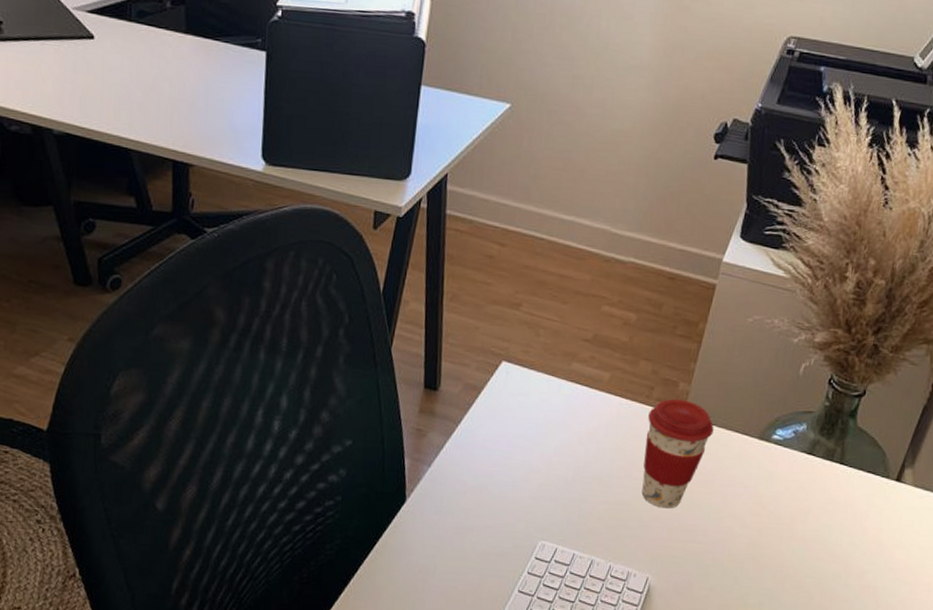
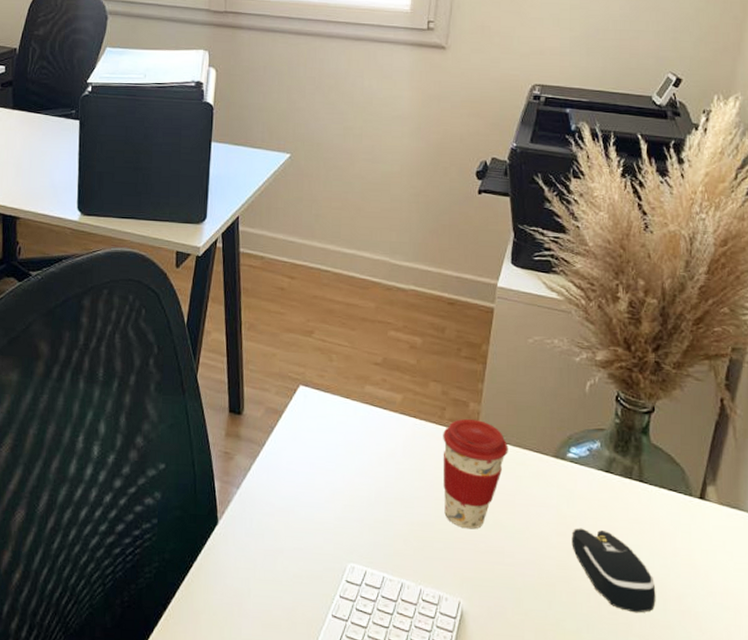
computer mouse: none [765,508,841,588] -> present [571,528,656,613]

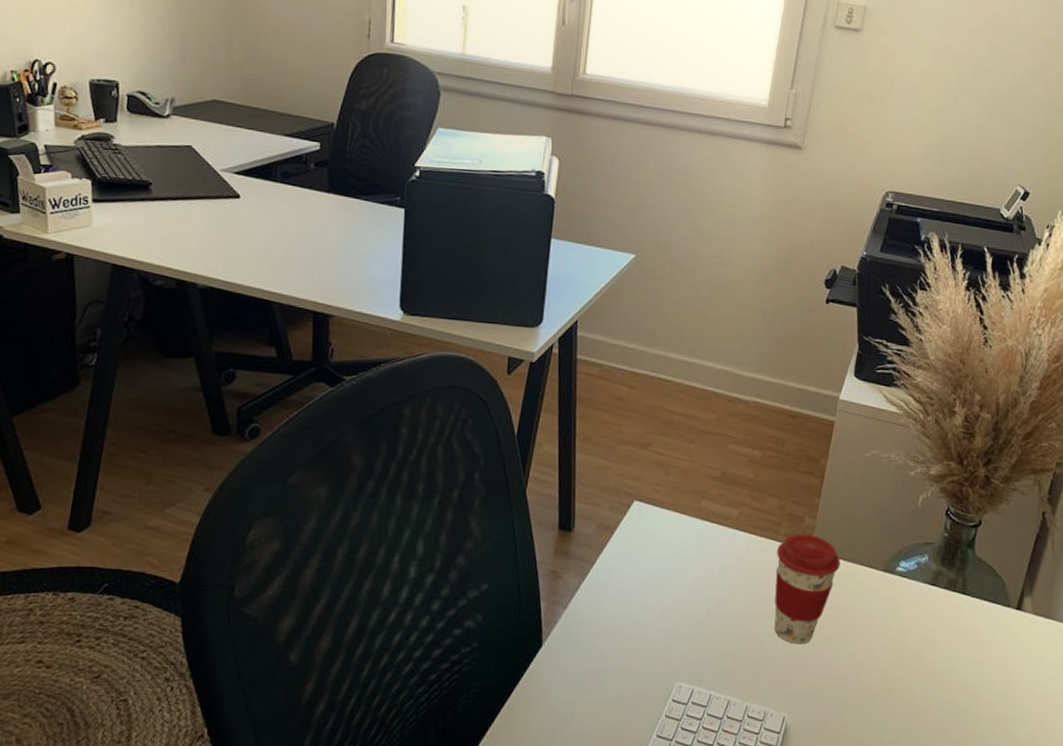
computer mouse: present [571,528,656,613] -> none [895,640,971,721]

